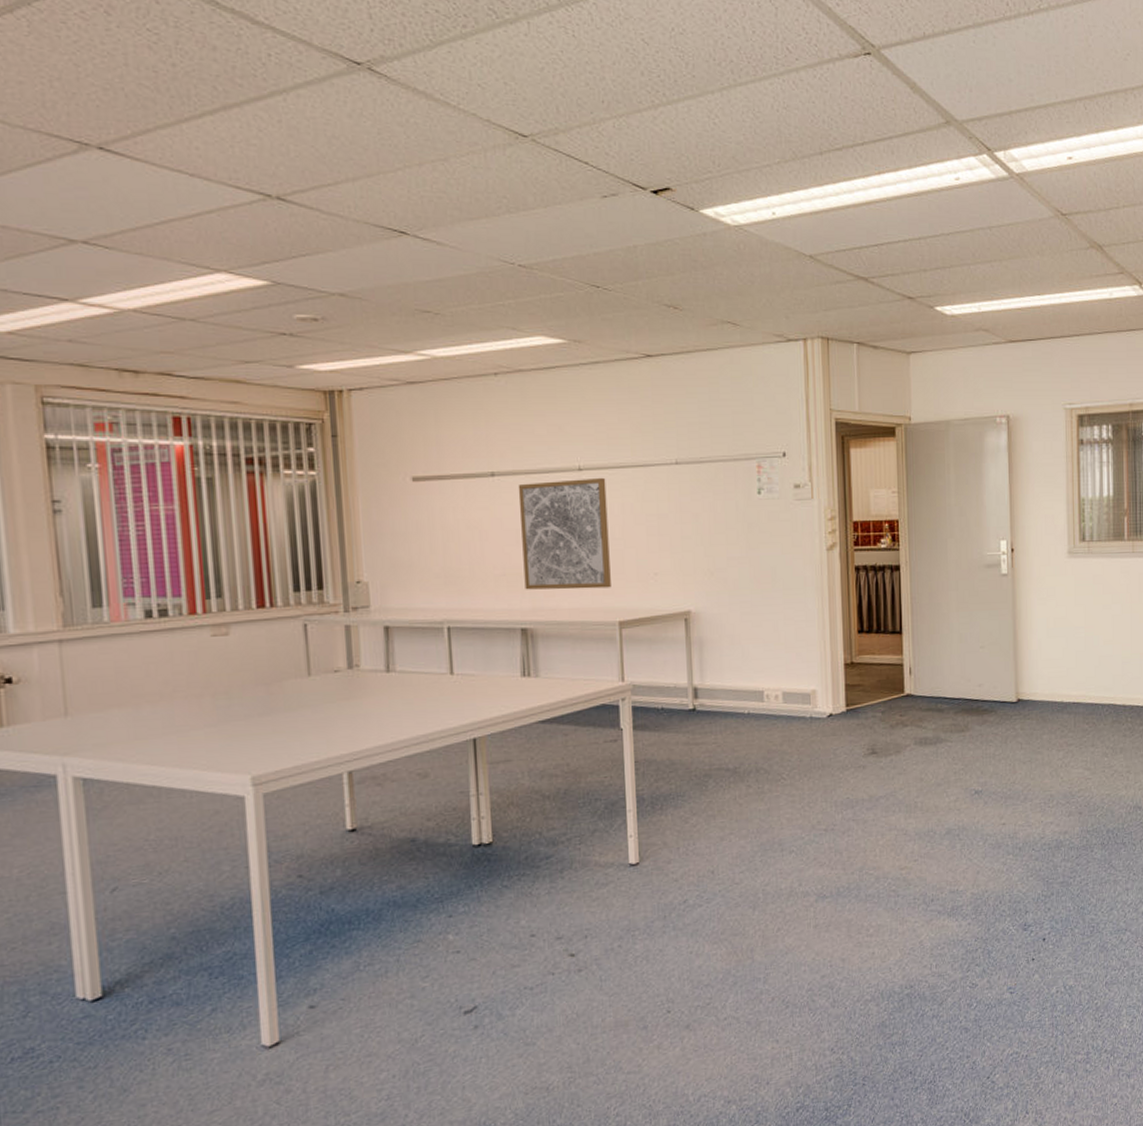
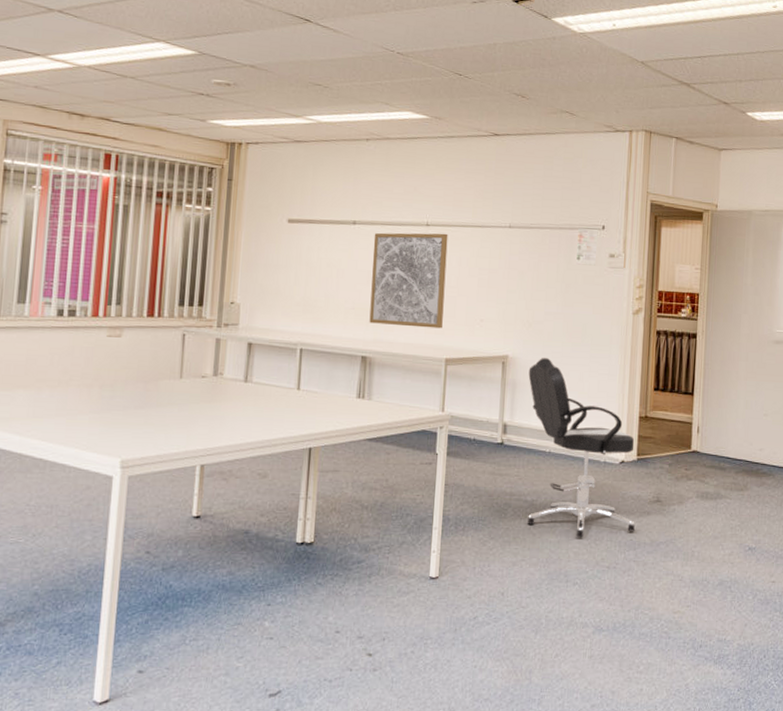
office chair: none [715,609,852,803] -> present [528,358,636,538]

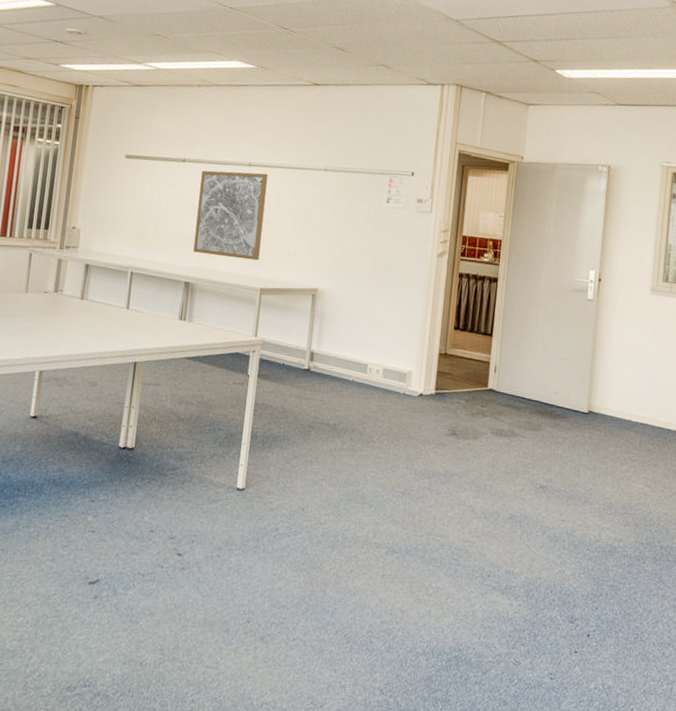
office chair: present [528,358,636,538] -> none [329,293,434,464]

